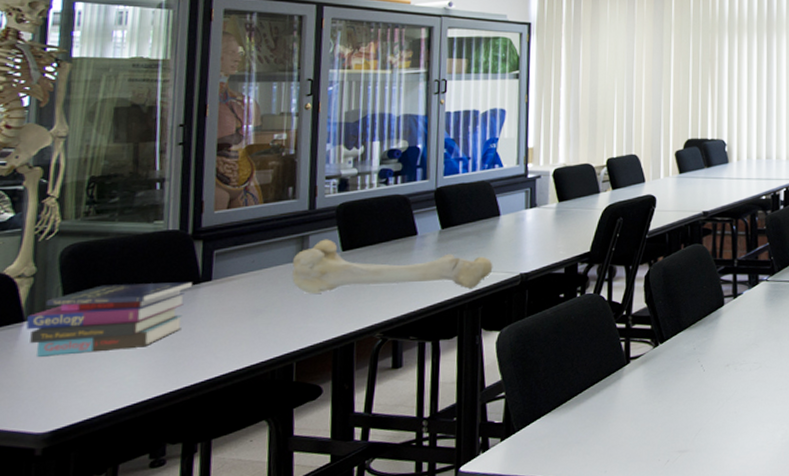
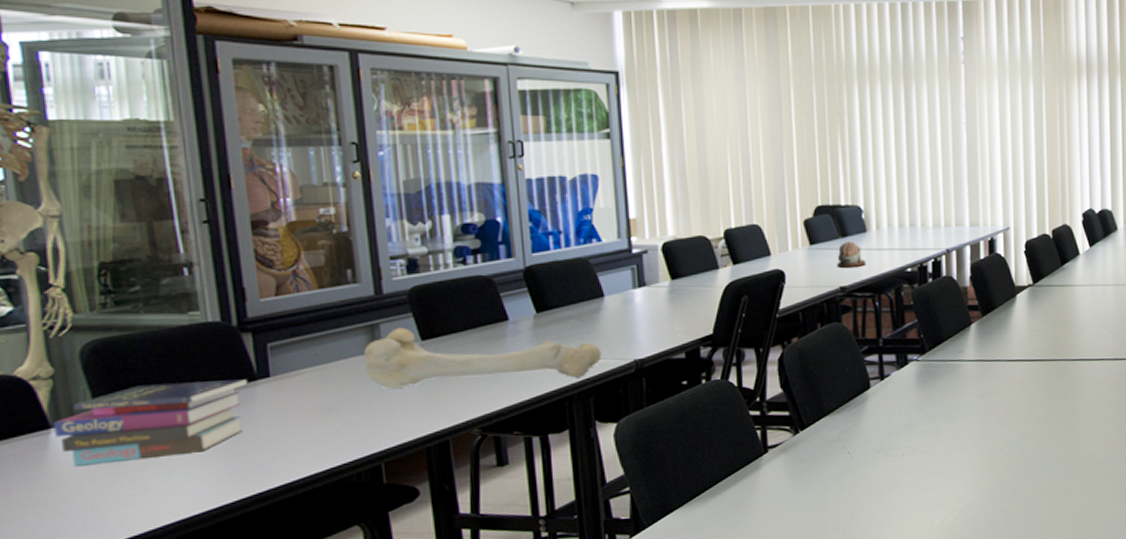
brain model: none [702,170,727,194] -> present [837,241,866,268]

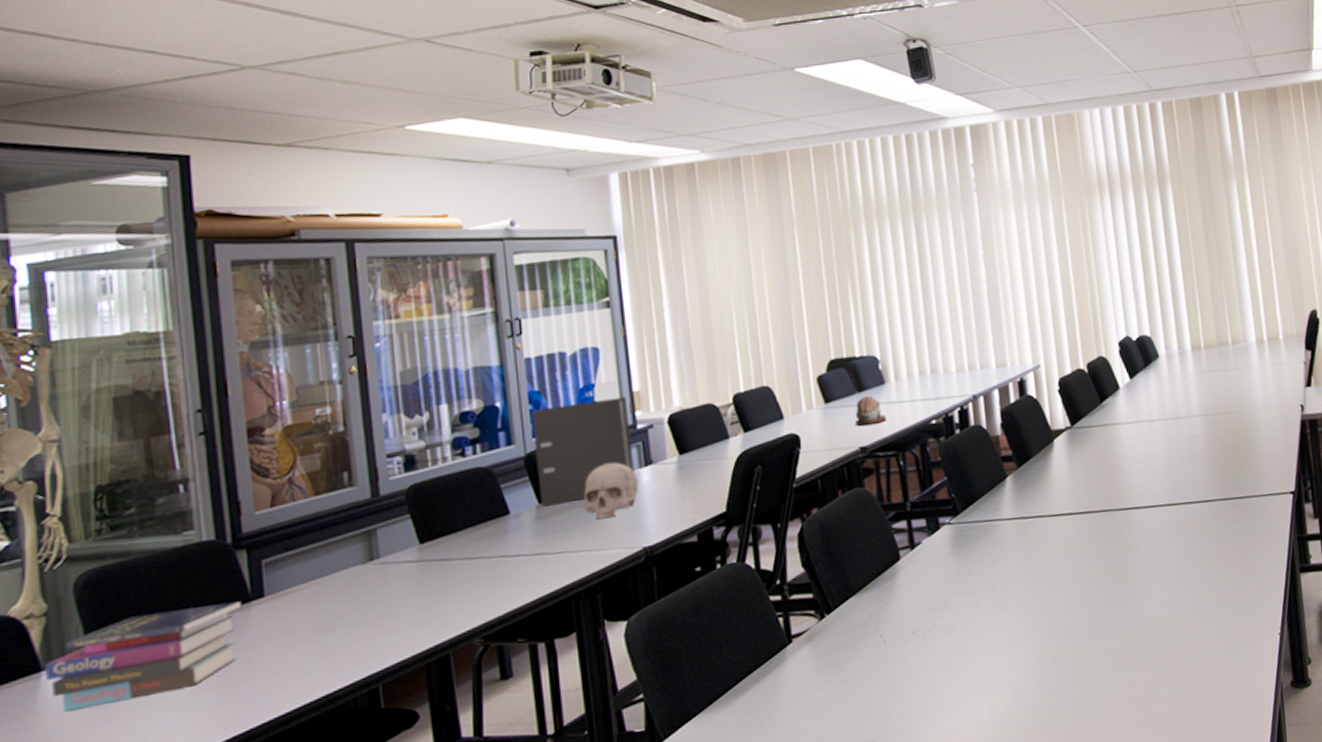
anatomical model: present [364,327,602,390] -> none [361,530,609,601]
binder: none [531,222,629,316] -> present [531,396,635,507]
skull: none [579,282,632,332] -> present [583,462,639,520]

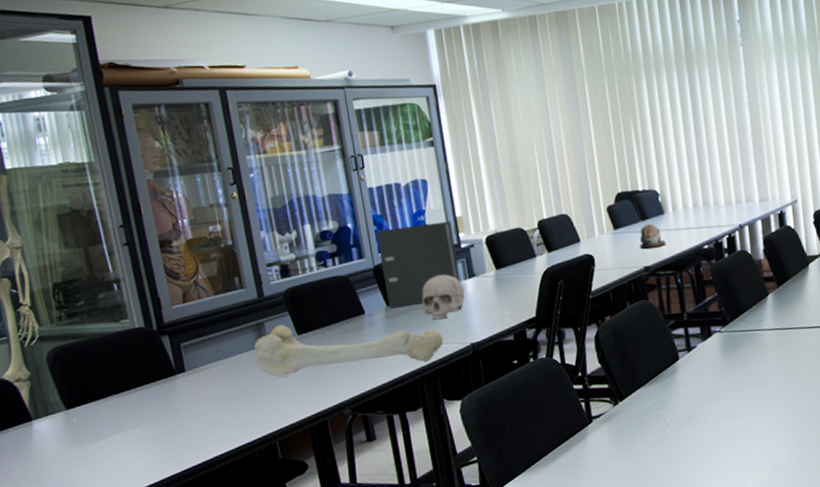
books: present [45,601,242,712] -> none [34,374,170,451]
anatomical model: none [361,530,609,601] -> present [254,324,444,378]

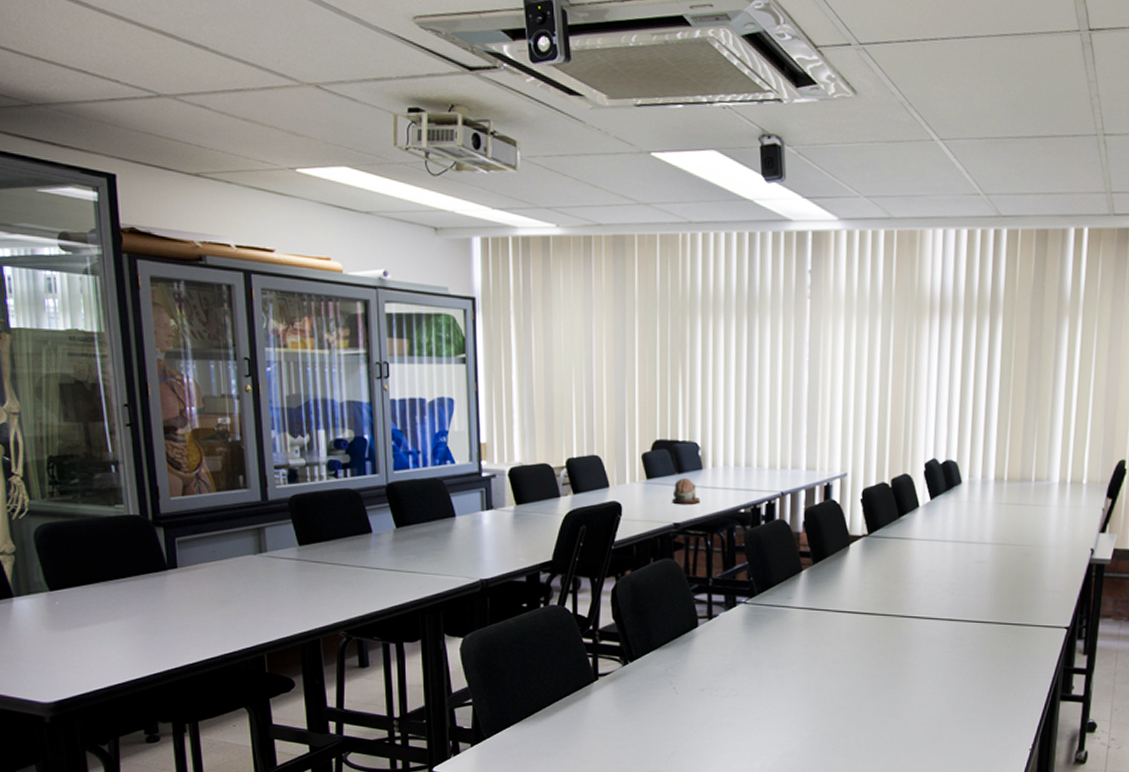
anatomical model: present [254,324,444,378] -> none [252,532,452,592]
binder: present [376,221,461,309] -> none [393,445,477,532]
skull: present [421,274,465,320] -> none [433,503,480,550]

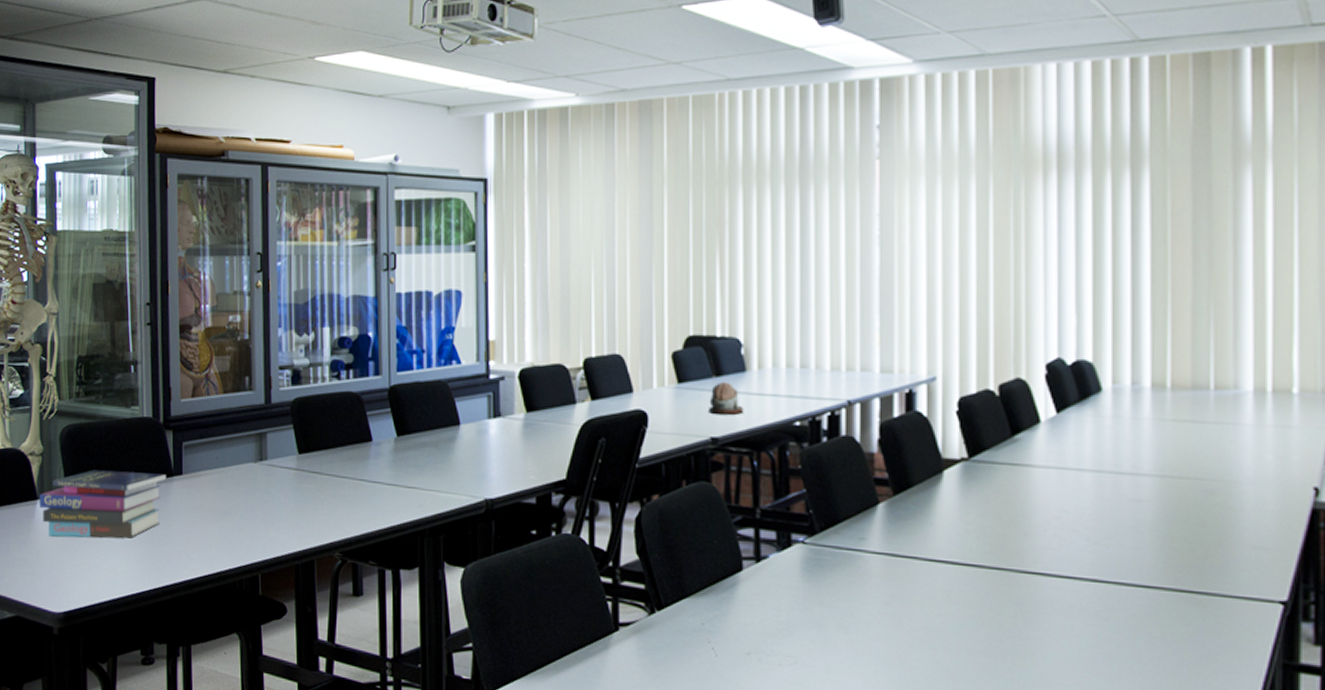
books: none [16,566,160,632] -> present [39,470,167,539]

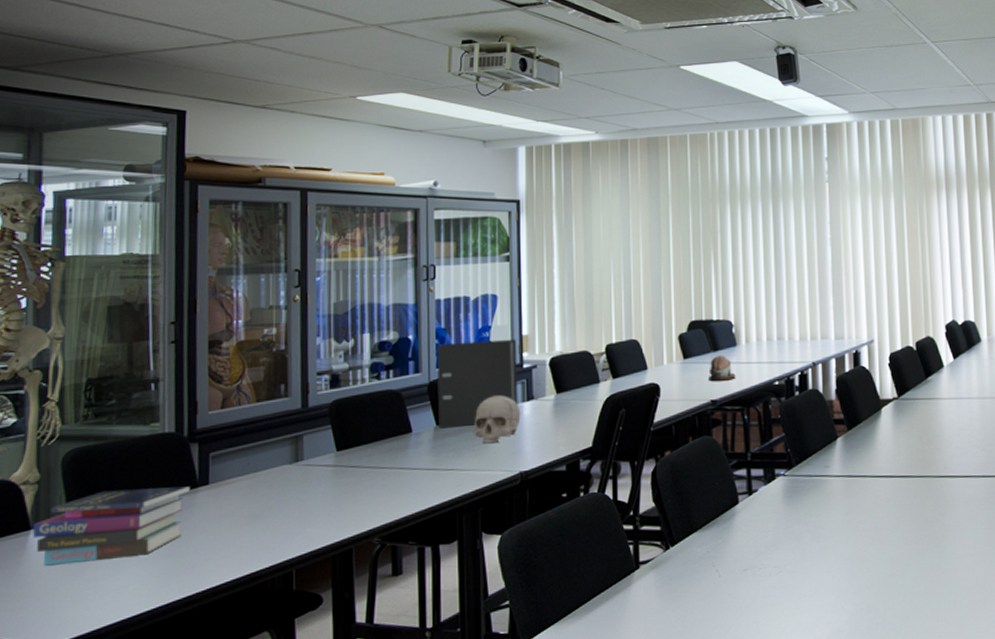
binder: none [397,343,484,441] -> present [437,339,518,429]
skull: none [435,409,487,463] -> present [473,396,521,444]

